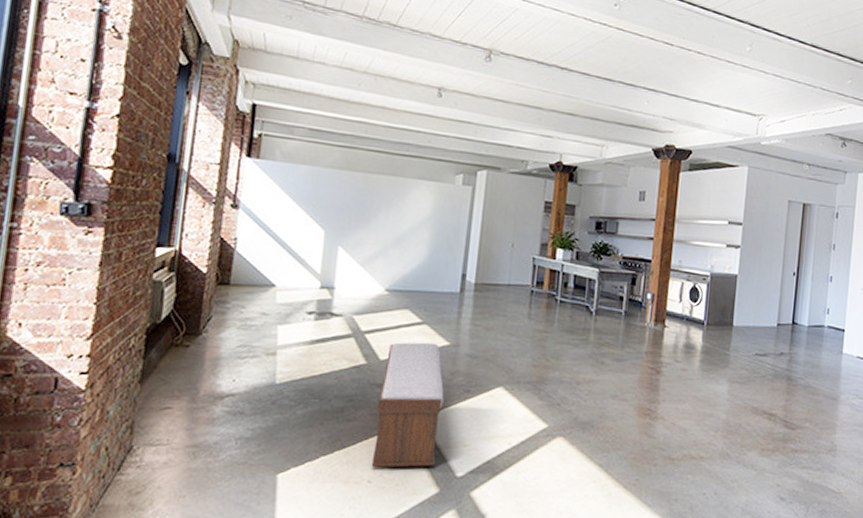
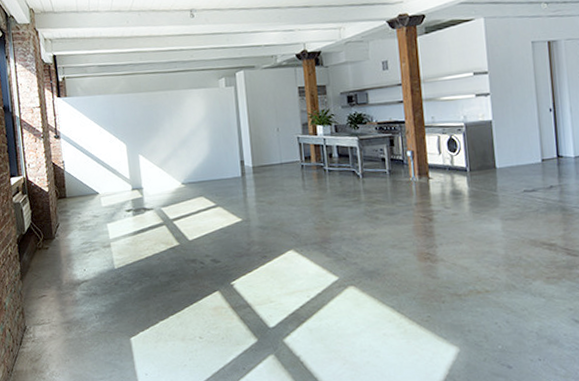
bench: present [371,342,444,468] -> none [194,221,250,327]

